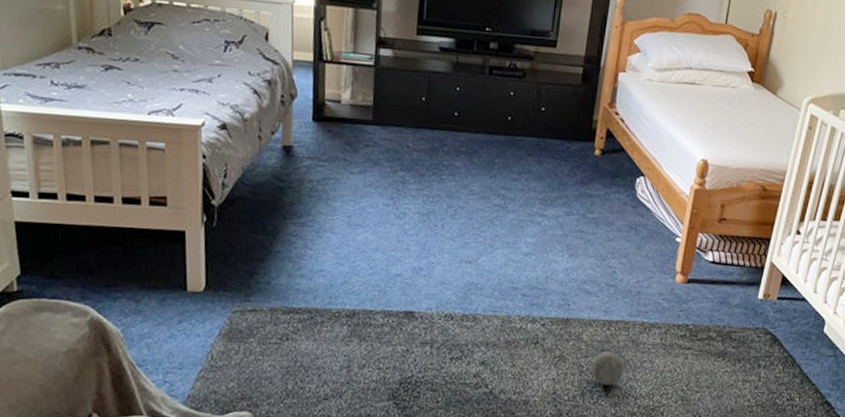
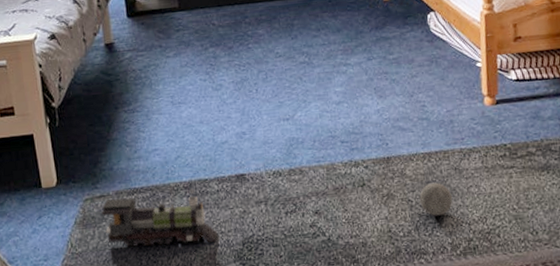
toy train: none [250,315,375,377] -> present [101,188,218,247]

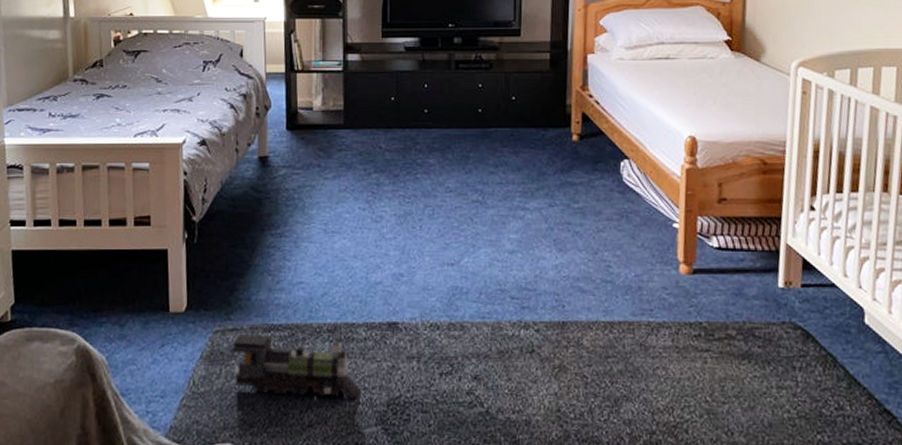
decorative ball: present [419,182,452,216] -> none [596,358,634,399]

